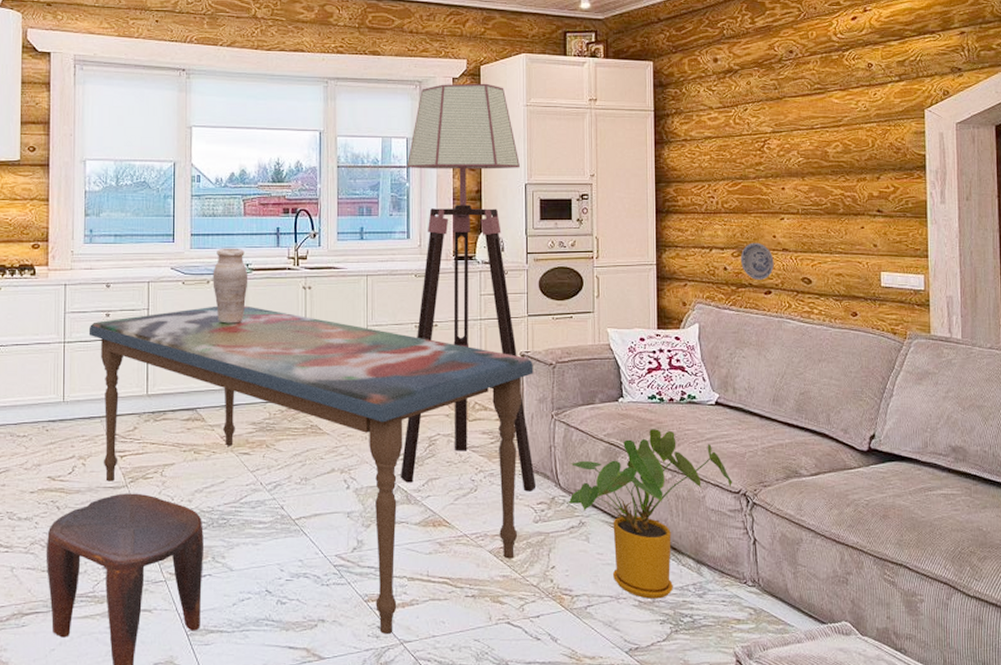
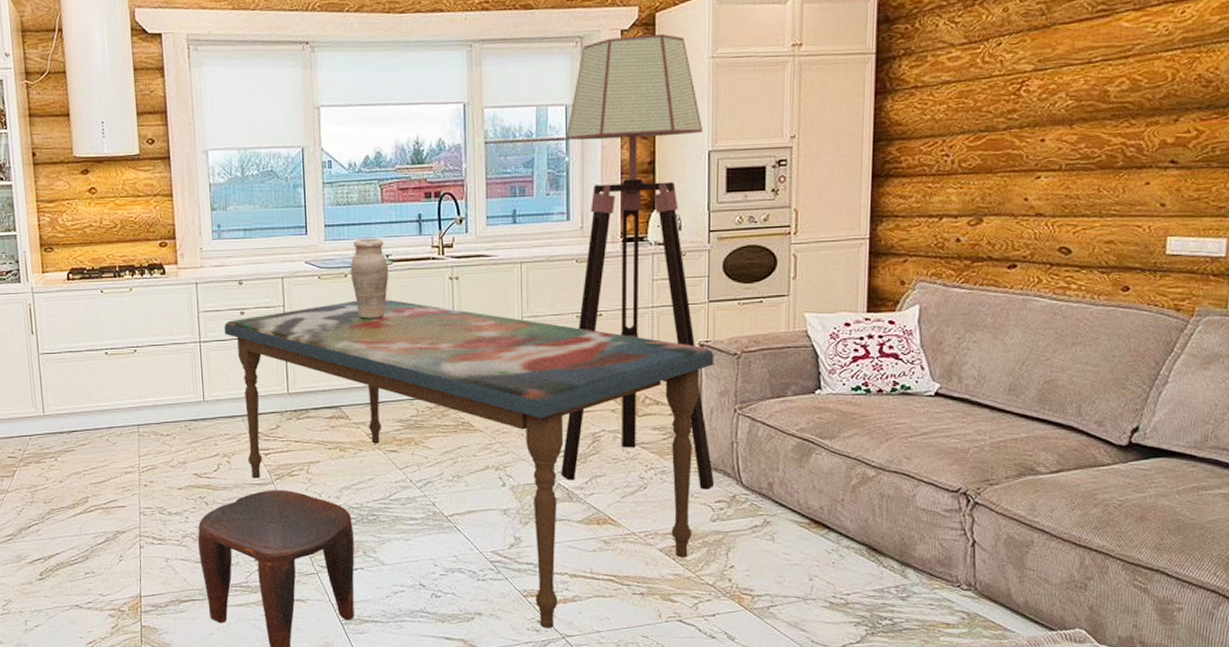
house plant: present [567,429,733,599] -> none [749,423,952,601]
decorative plate: present [740,242,774,281] -> none [978,207,1023,253]

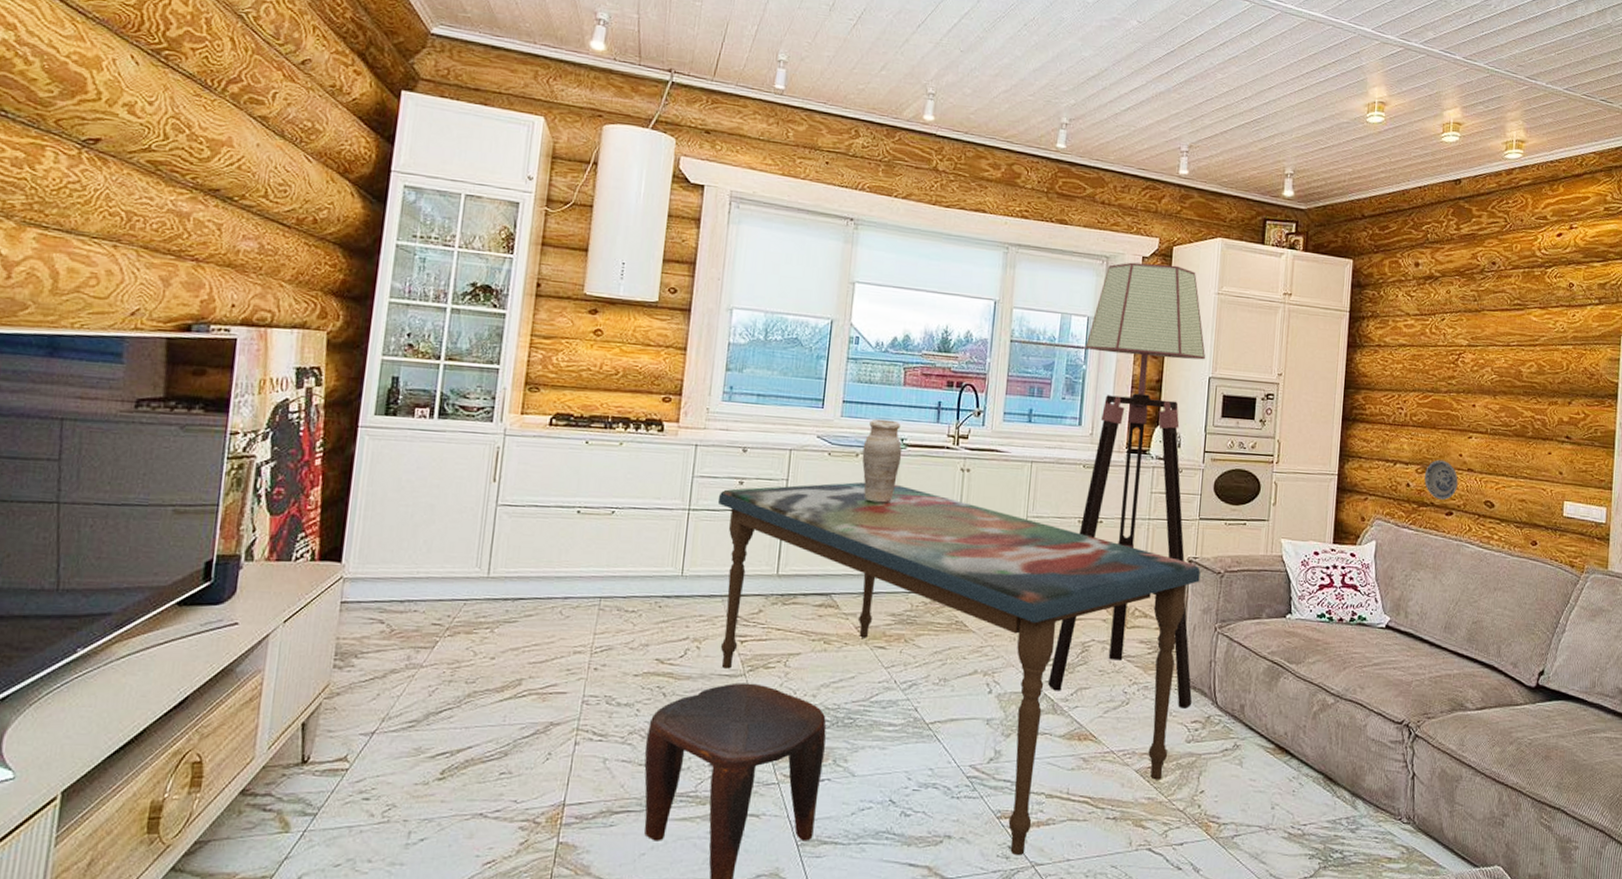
decorative plate: none [978,207,1023,253] -> present [1424,459,1458,501]

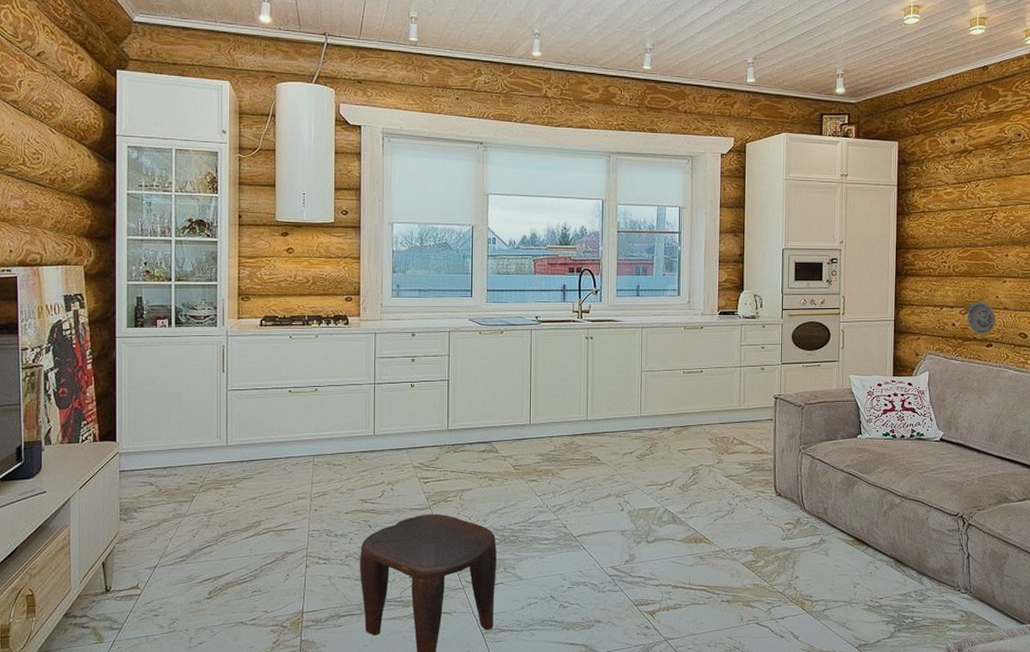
dining table: present [717,482,1201,856] -> none [396,353,785,633]
vase: present [862,419,903,503] -> none [506,302,538,368]
floor lamp: present [1048,262,1206,709] -> none [668,159,785,514]

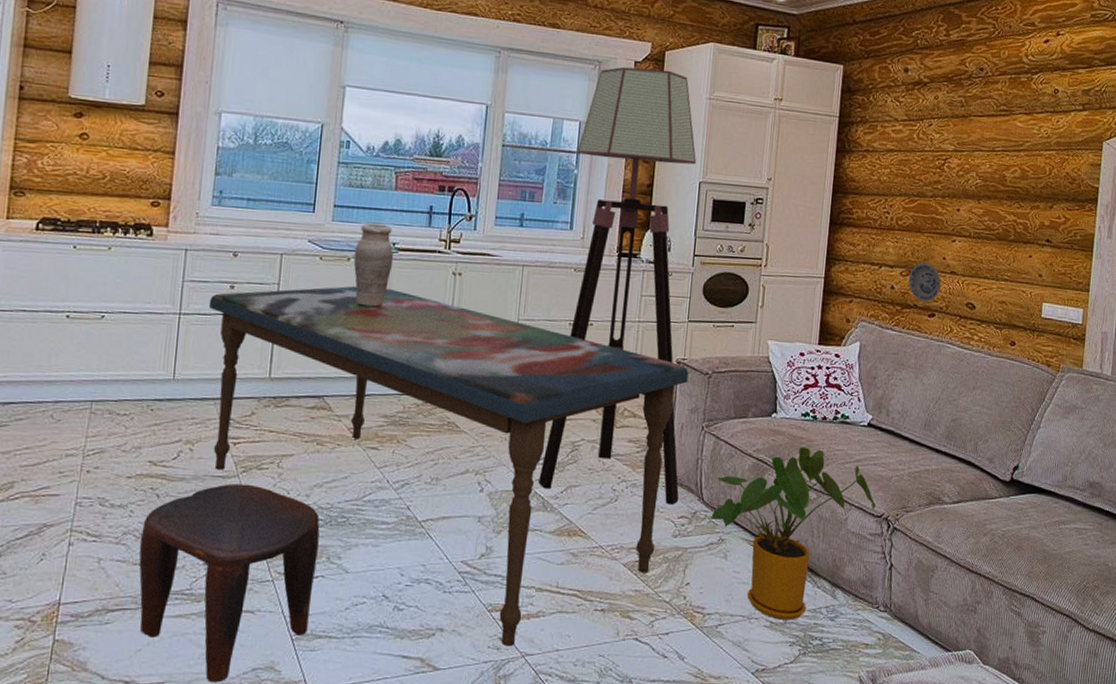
dining table: none [396,353,785,633] -> present [208,285,689,647]
vase: none [506,302,538,368] -> present [353,223,394,307]
floor lamp: none [668,159,785,514] -> present [538,67,696,505]
house plant: none [810,461,953,604] -> present [708,447,877,620]

